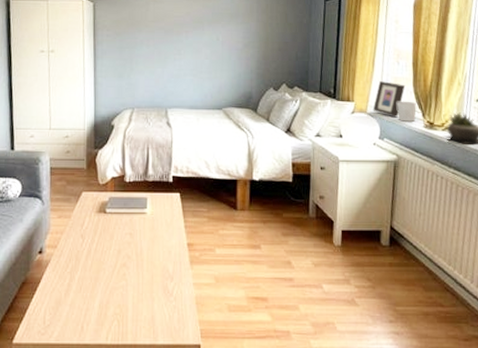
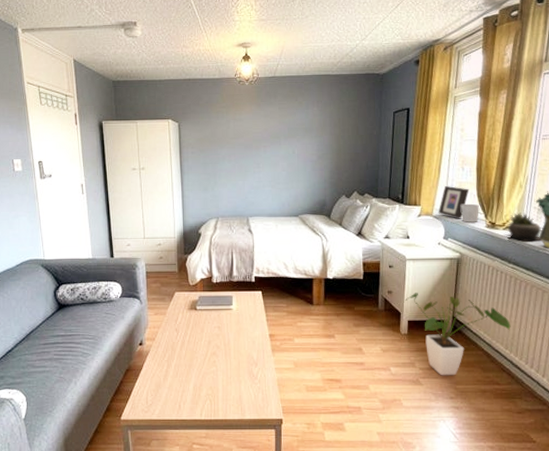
house plant: none [338,199,454,295] -> present [405,293,511,376]

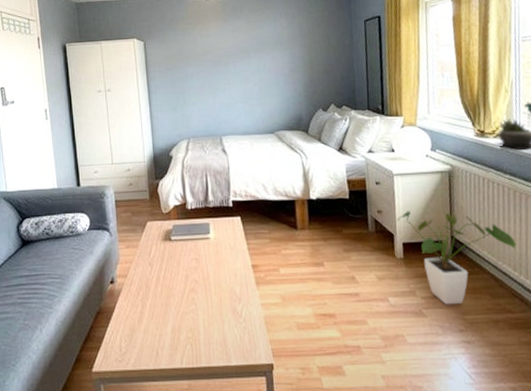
picture frame: present [438,186,470,219] -> none [422,94,453,129]
candle holder: present [461,203,479,222] -> none [445,111,466,132]

